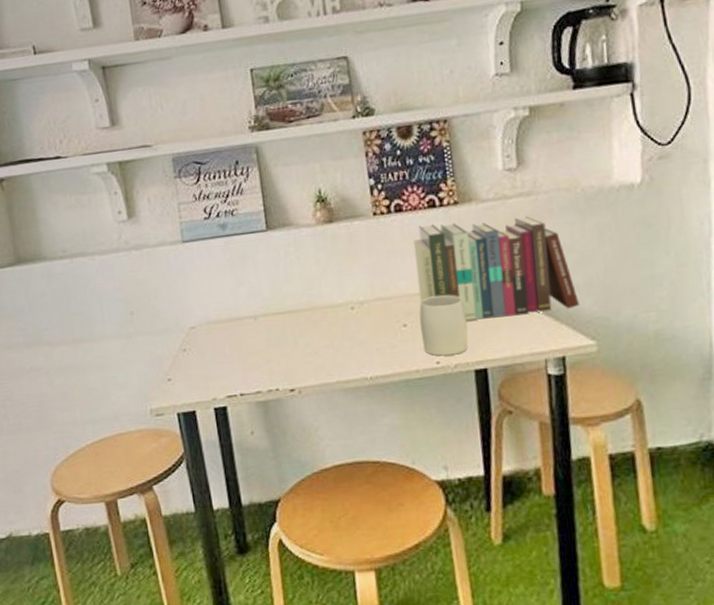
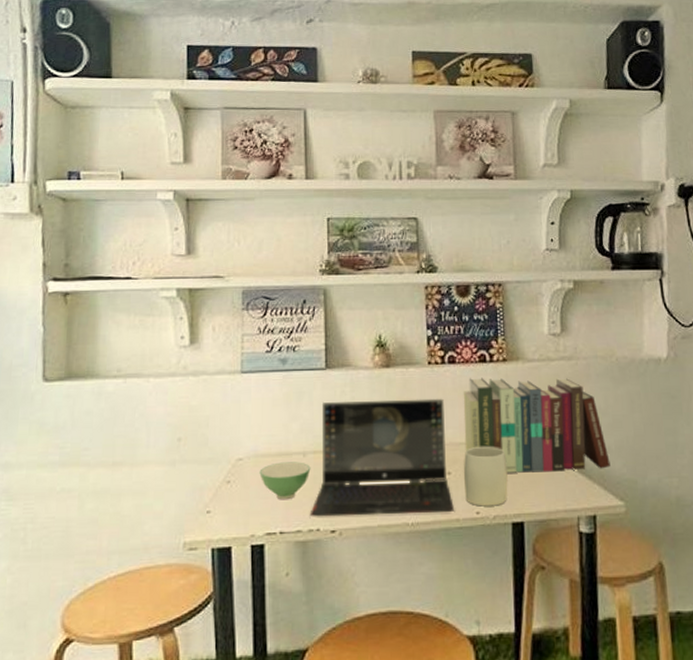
bowl: none [213,325,264,364] -> present [259,462,311,500]
laptop computer: none [267,249,413,378] -> present [309,398,454,517]

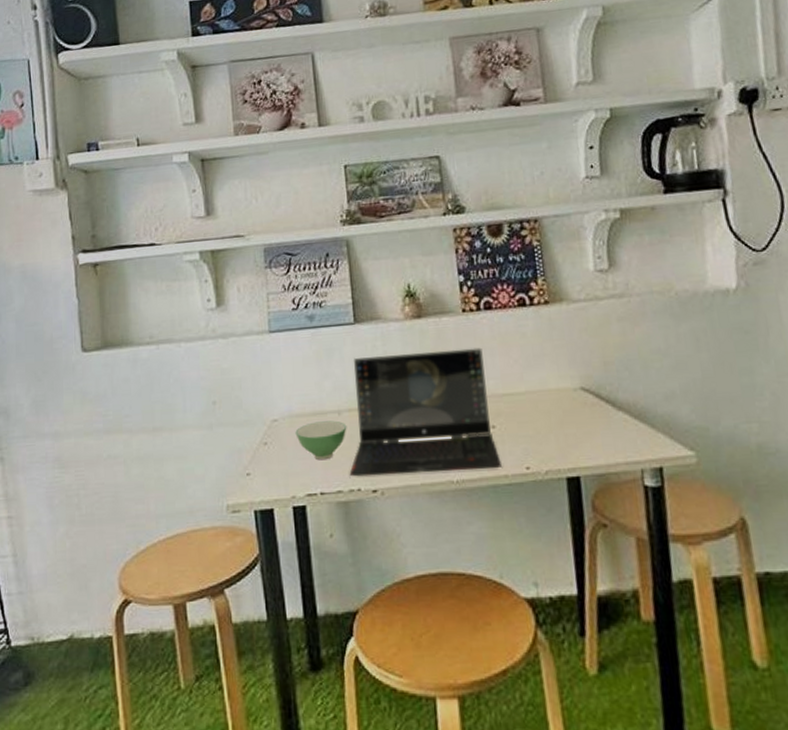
books: present [463,378,611,473] -> none [502,318,676,425]
mug: present [463,446,508,507] -> none [508,396,560,461]

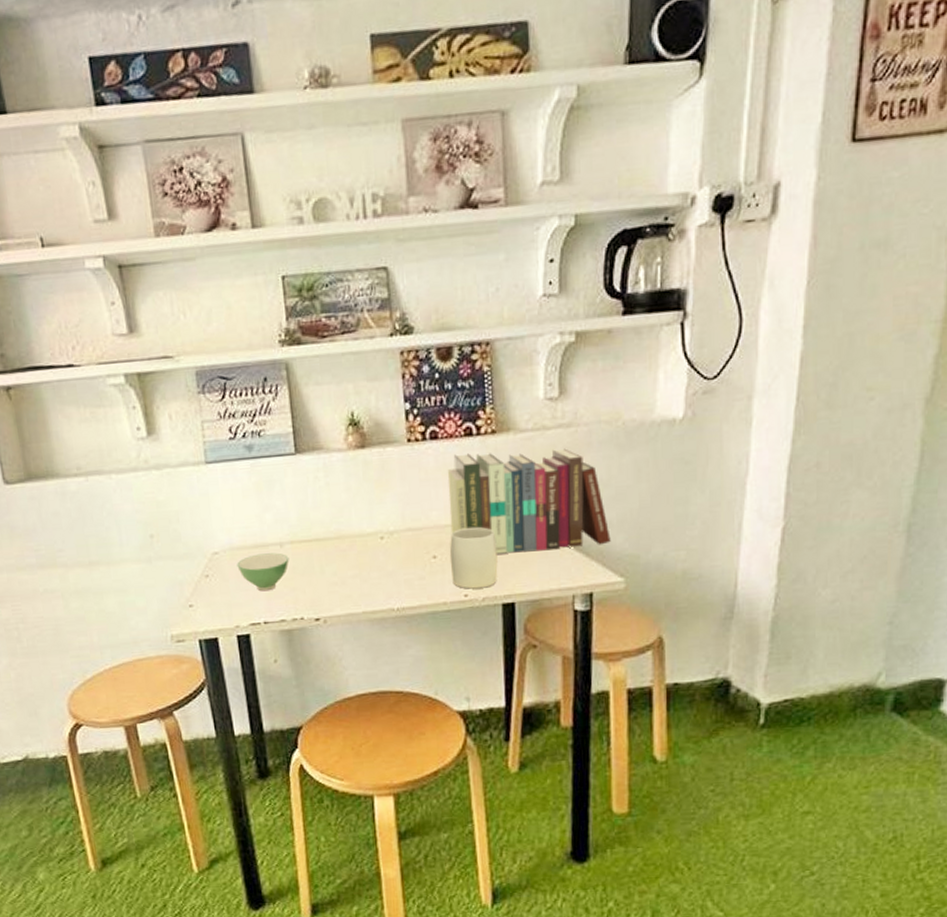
laptop computer: present [349,347,501,477] -> none [292,478,441,607]
books: none [502,318,676,425] -> present [447,448,611,554]
mug: none [508,396,560,461] -> present [449,526,498,589]

